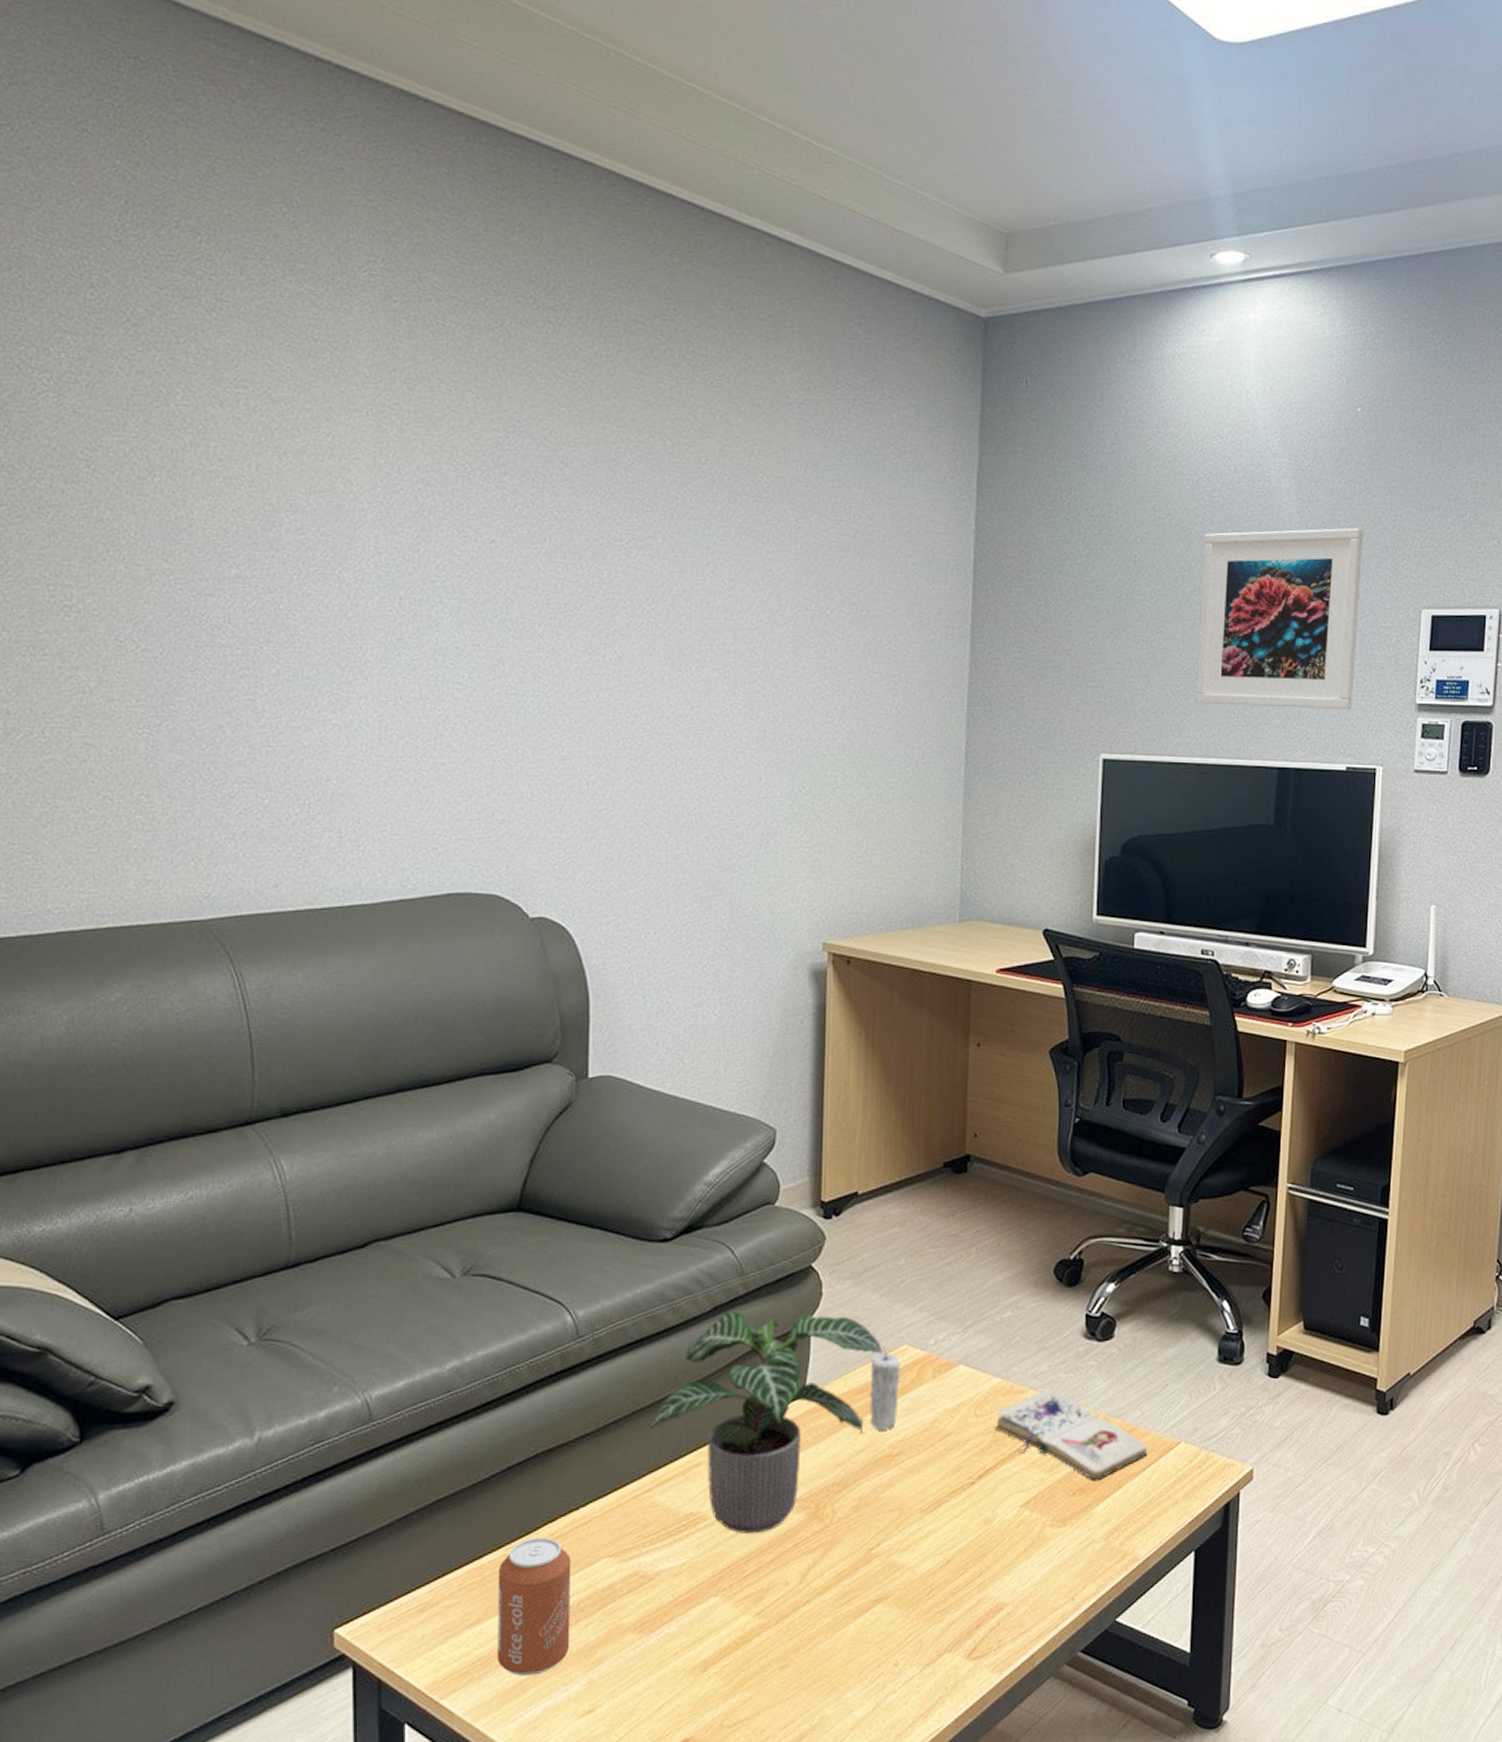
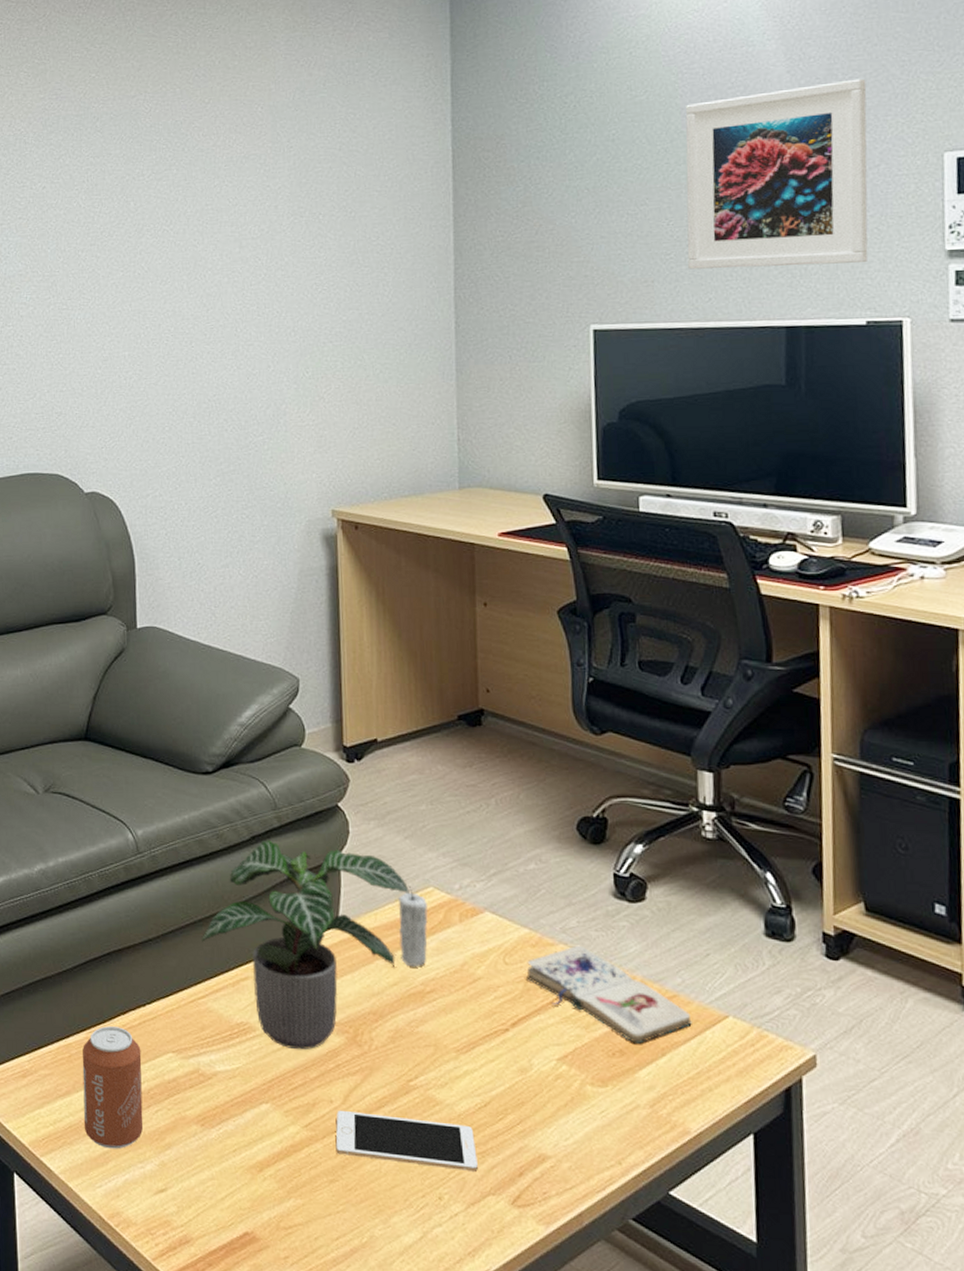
cell phone: none [789,1586,936,1638] -> present [336,1110,478,1172]

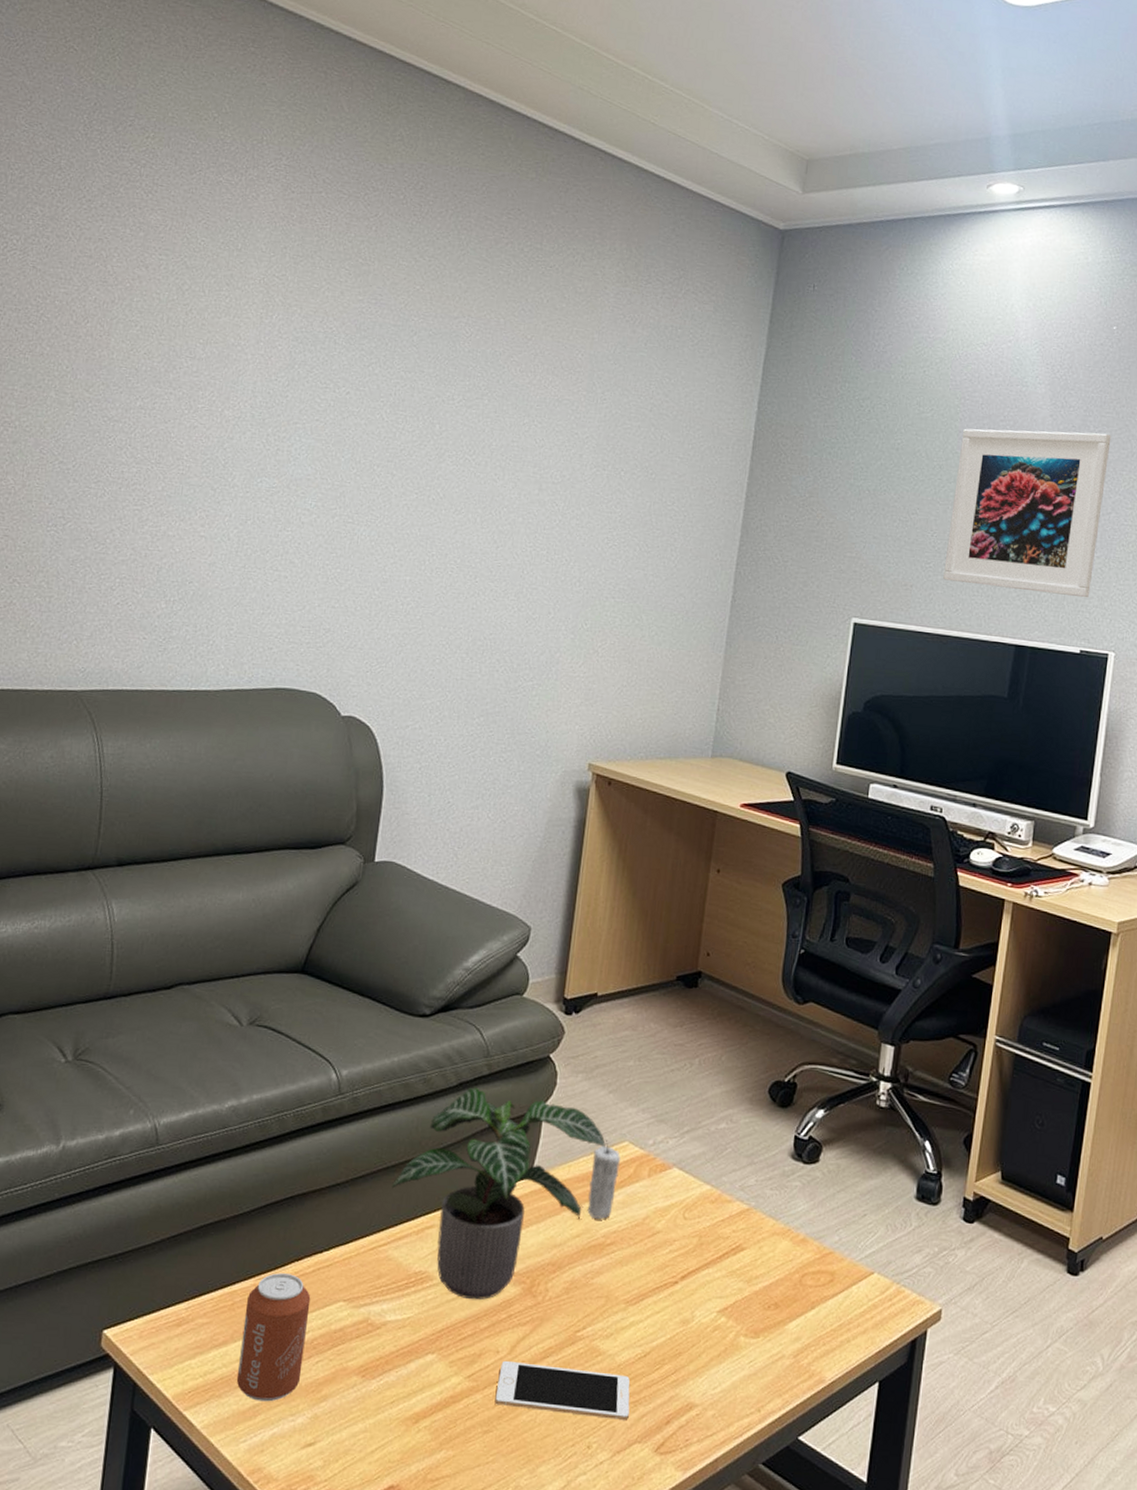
paperback book: present [526,946,692,1044] -> none [702,1203,842,1297]

